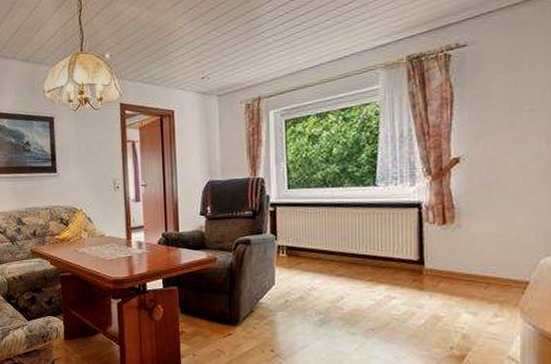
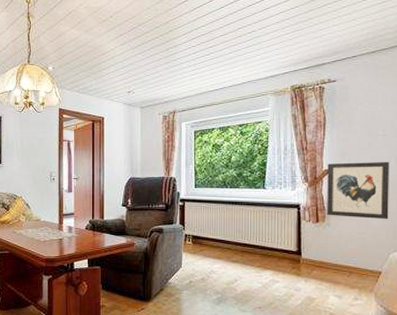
wall art: none [456,143,539,217] -> present [327,161,389,220]

